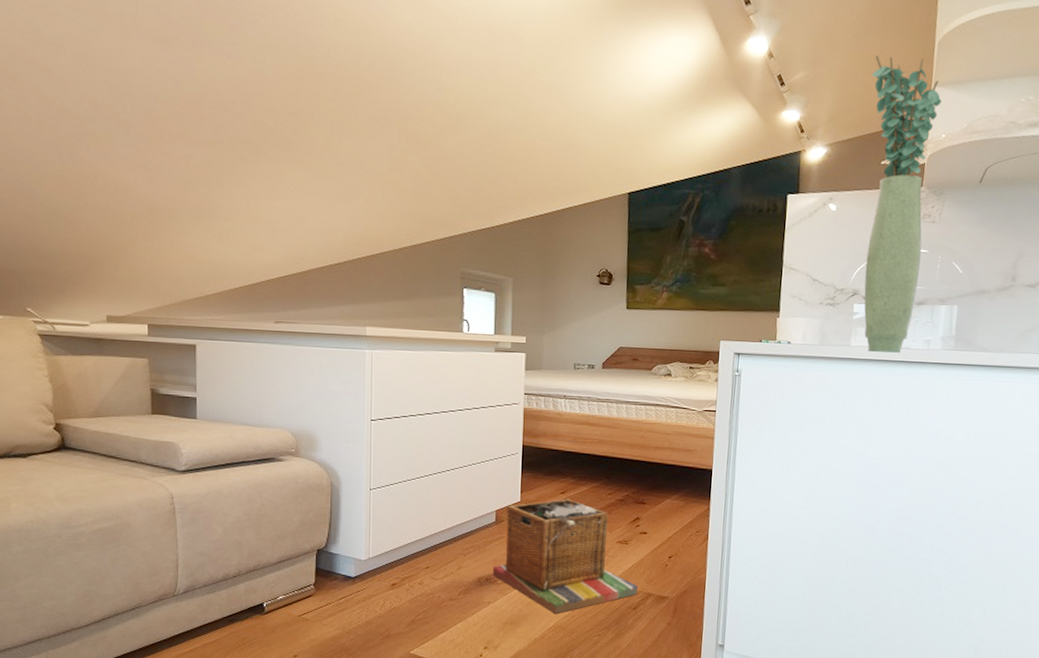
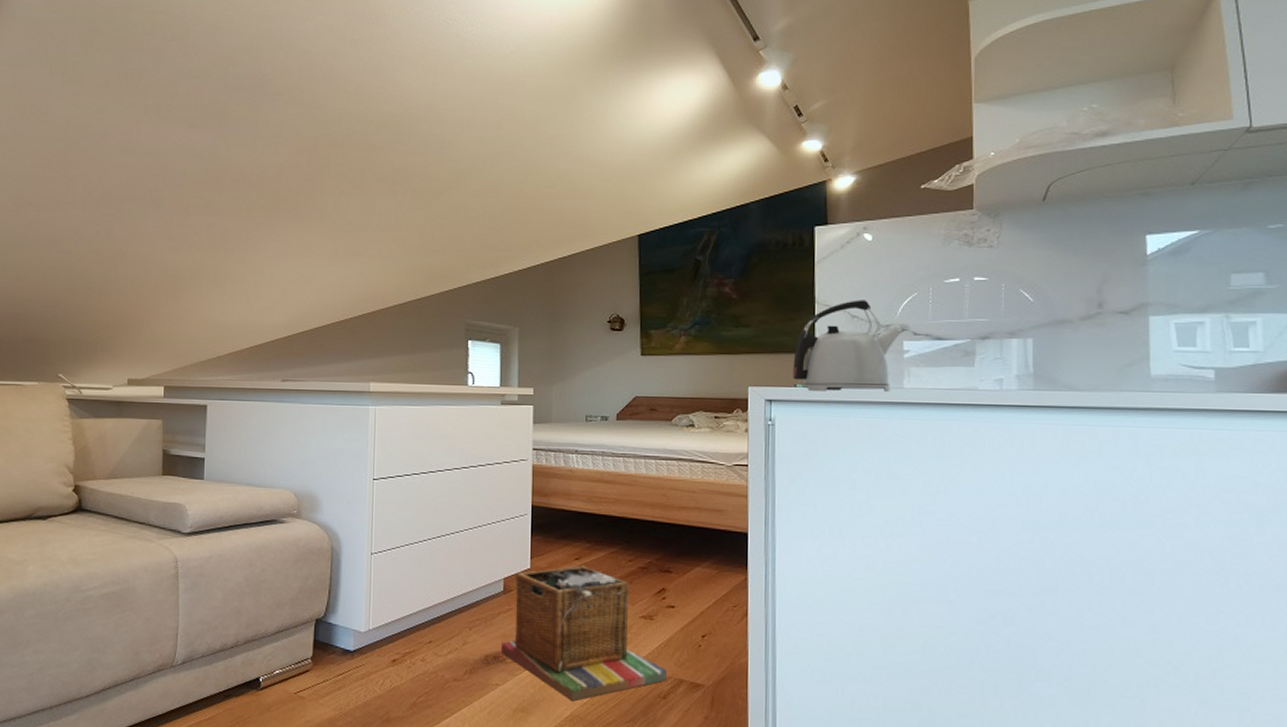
kettle: none [759,265,855,349] -> present [793,300,903,393]
vase: present [864,55,942,353] -> none [901,76,986,395]

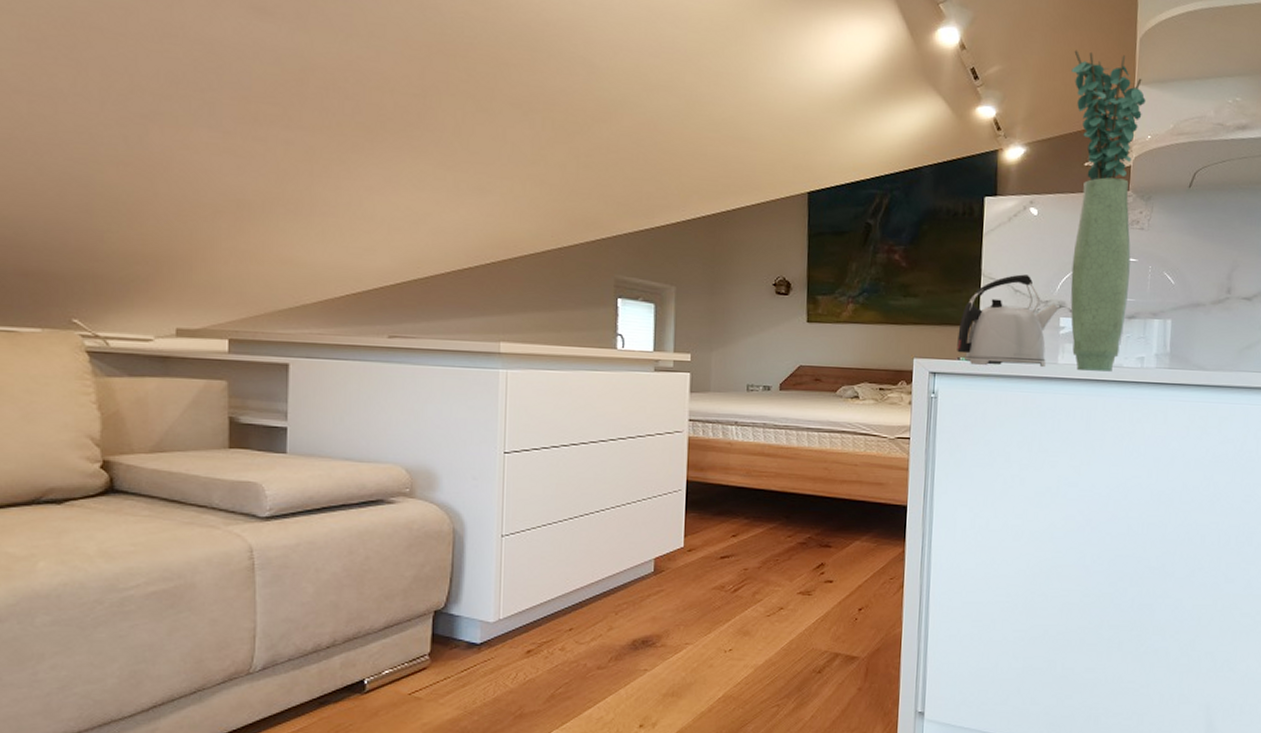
laundry basket: present [501,565,668,702] -> none [651,542,824,682]
vase: none [901,76,986,395] -> present [1070,50,1146,372]

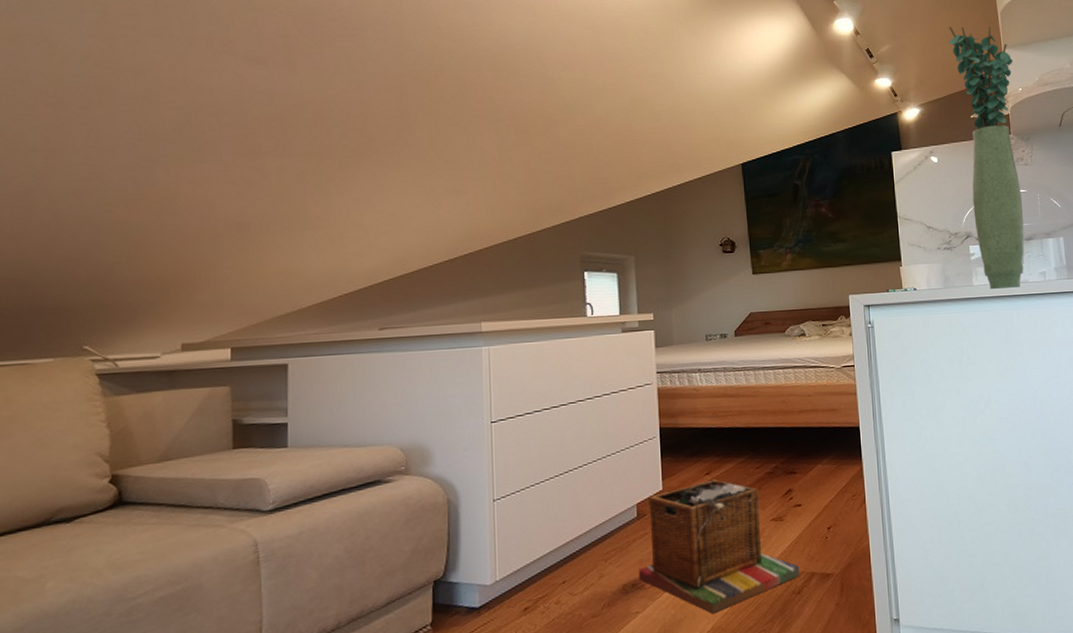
laundry basket: none [651,542,824,682] -> present [639,479,801,614]
kettle: present [957,274,1061,368] -> none [884,213,969,294]

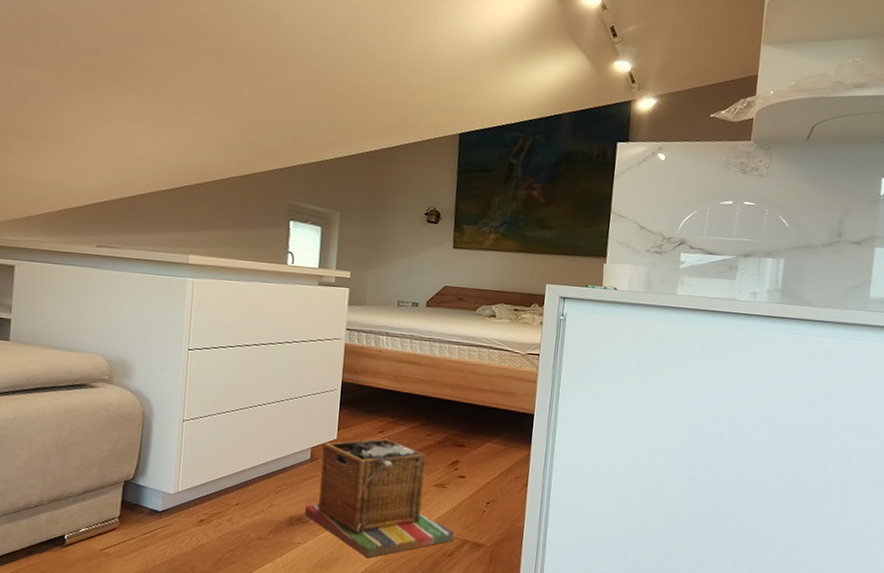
vase: present [949,26,1024,289] -> none [690,12,771,304]

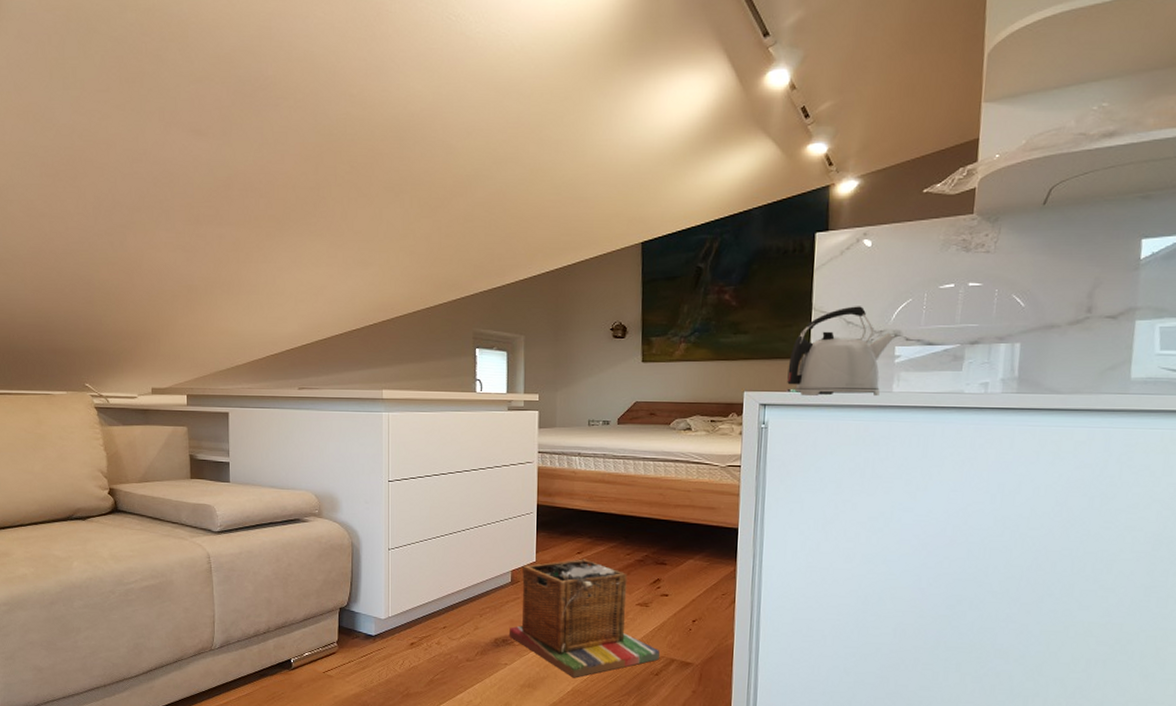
kettle: none [585,213,682,298] -> present [787,306,896,397]

